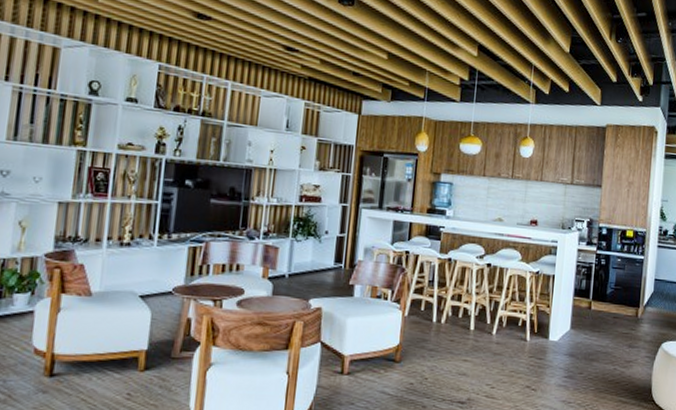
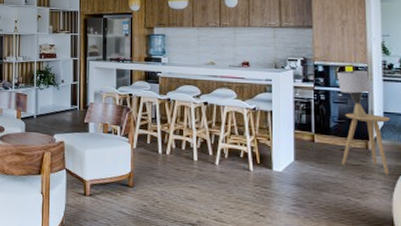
side table: none [613,279,660,343] -> present [342,113,391,175]
lamp: none [618,235,647,284] -> present [337,70,371,118]

